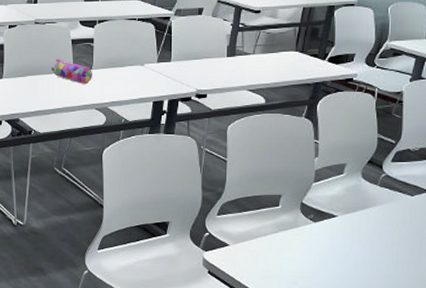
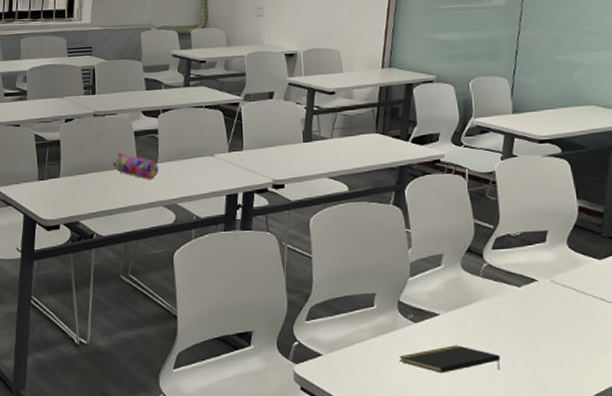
notepad: none [296,243,388,267] -> present [399,345,501,374]

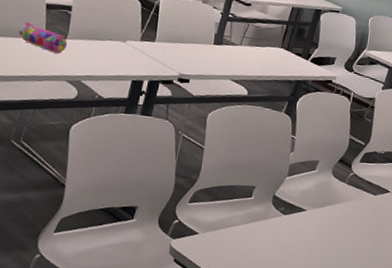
notepad: present [399,345,501,374] -> none [265,236,349,261]

